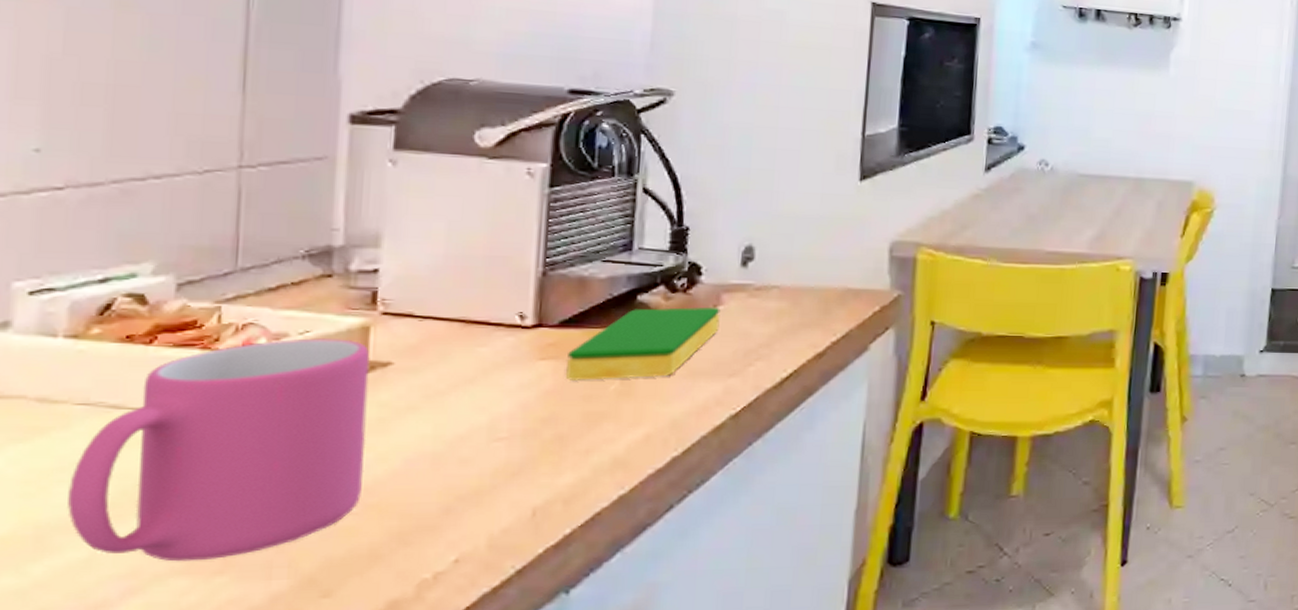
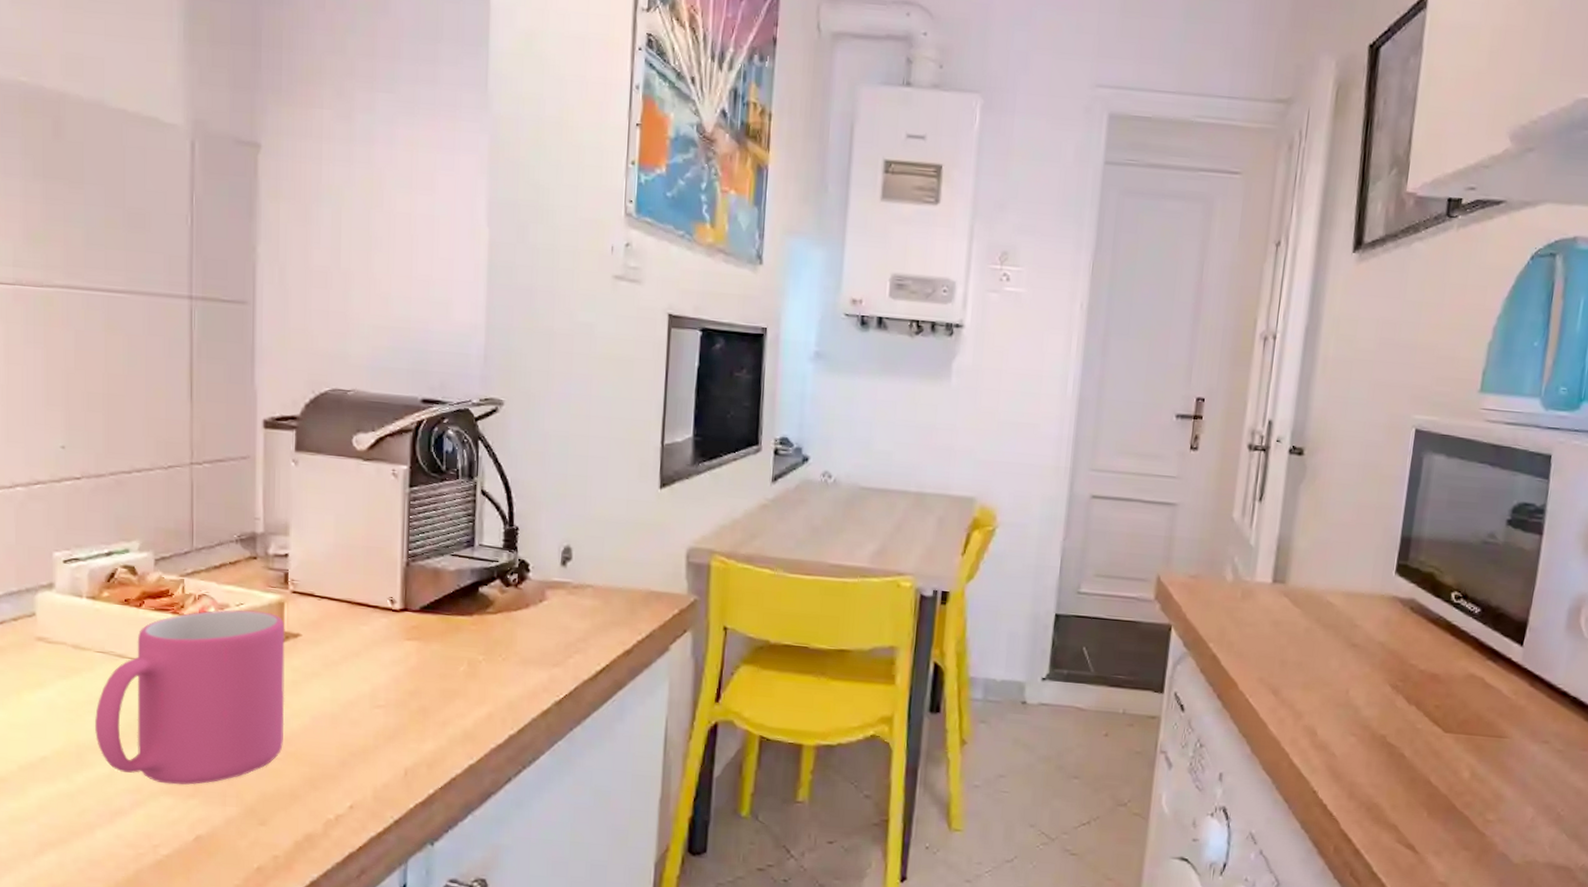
dish sponge: present [565,307,721,380] -> none [425,600,545,662]

